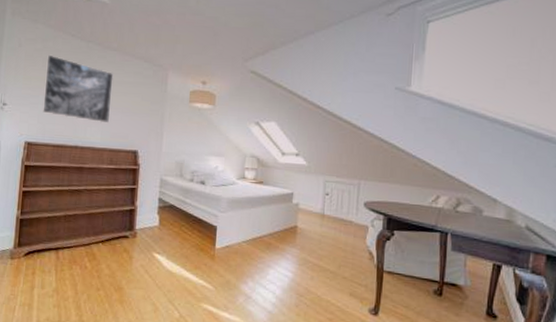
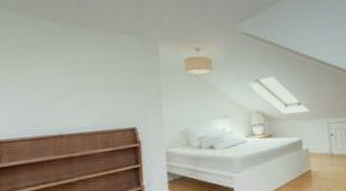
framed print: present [43,54,114,124] -> none [11,40,99,106]

